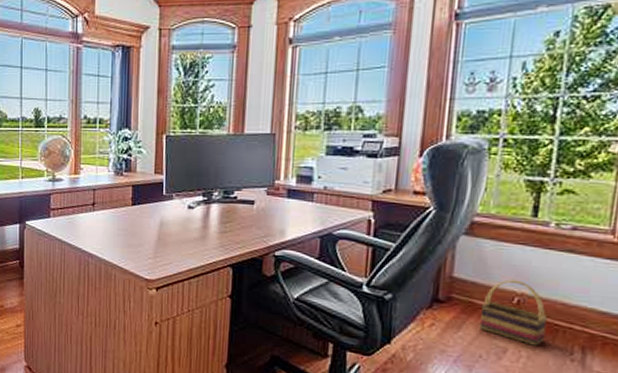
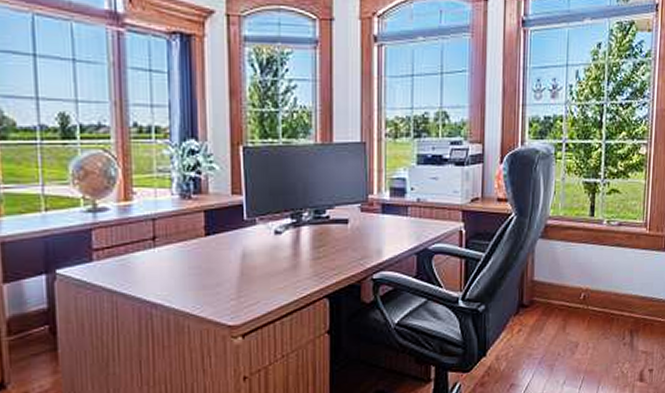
basket: present [480,279,548,346] -> none [557,277,606,336]

